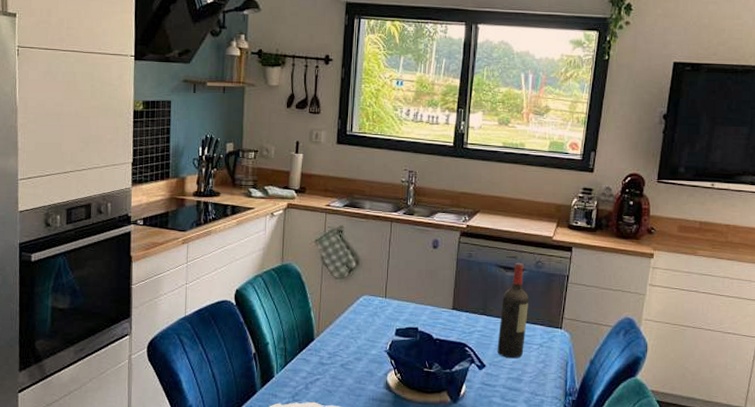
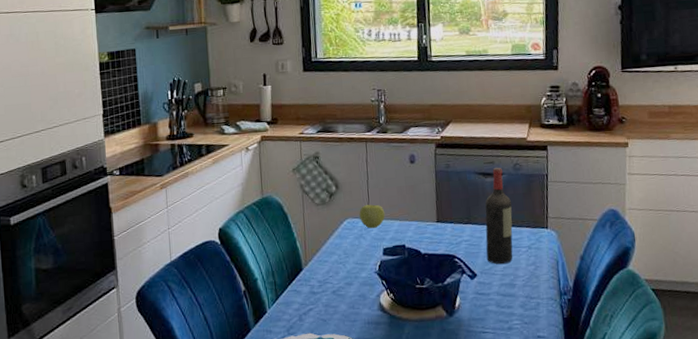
apple: none [376,284,402,308] -> present [359,204,385,229]

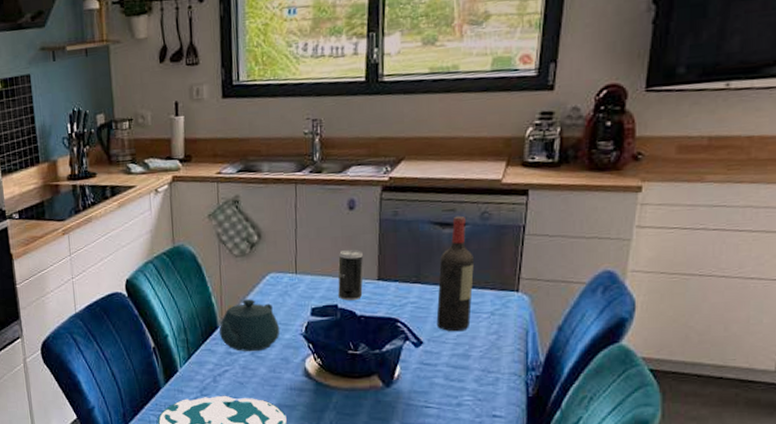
teapot: none [304,242,358,291] -> present [219,299,280,352]
apple: present [359,204,385,229] -> none [285,257,316,285]
beverage can: none [403,196,426,241] -> present [338,249,363,301]

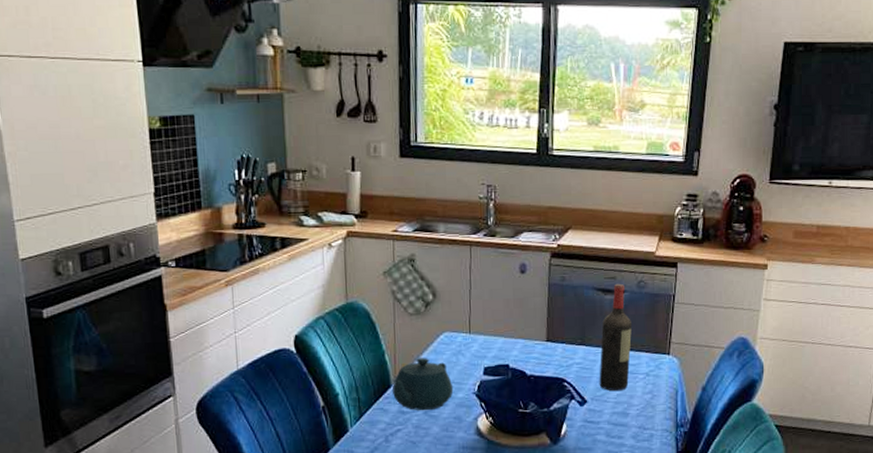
beverage can: present [338,249,363,301] -> none [509,311,533,361]

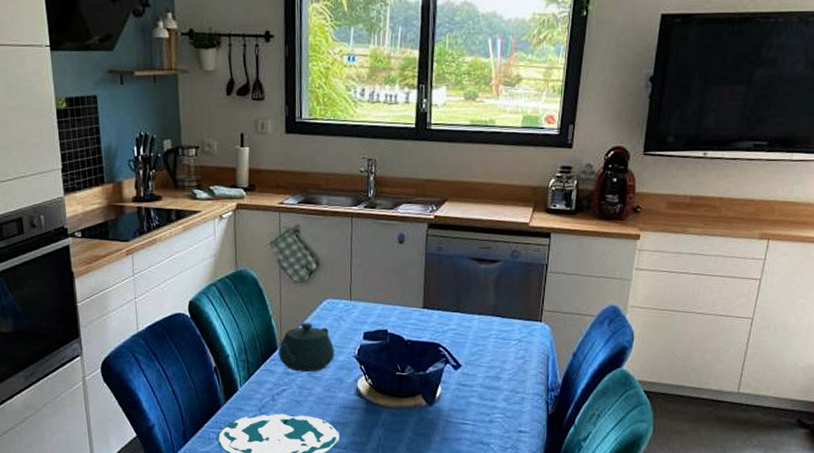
wine bottle: present [599,283,632,391] -> none [473,253,505,356]

